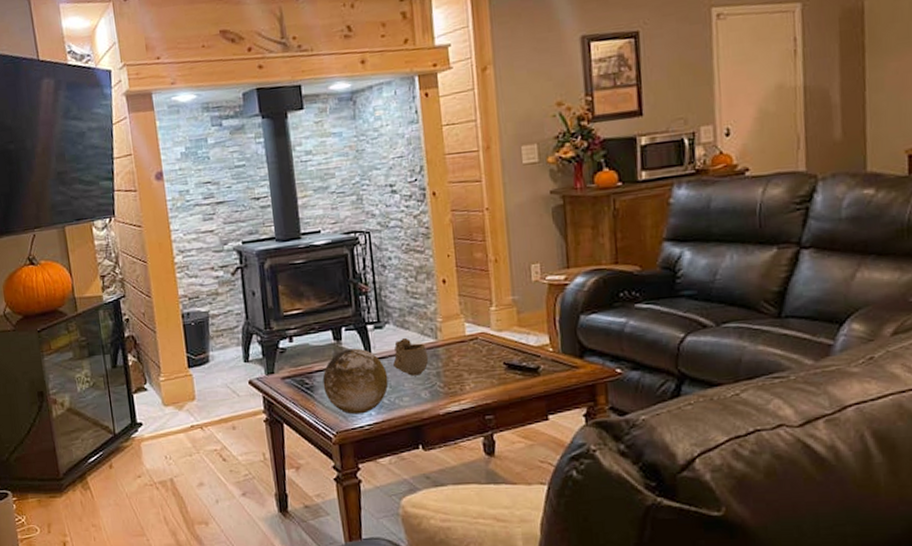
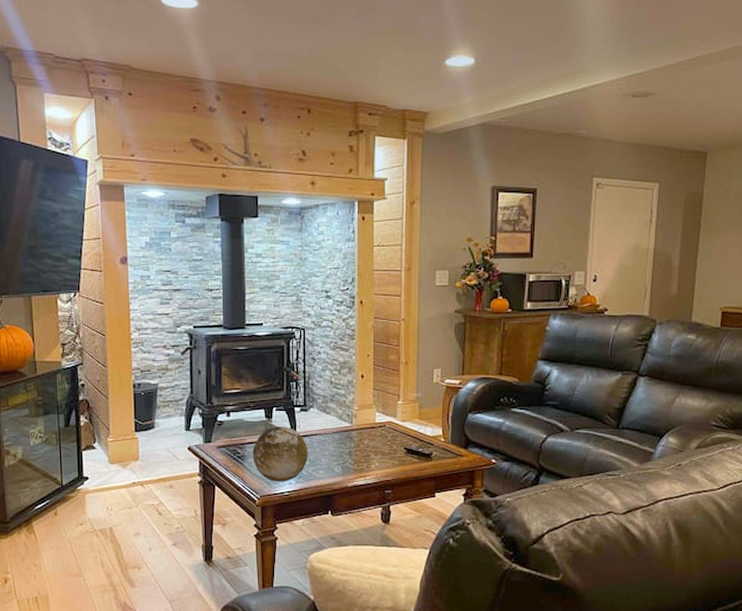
mug: present [393,337,429,376] -> none [314,420,344,453]

